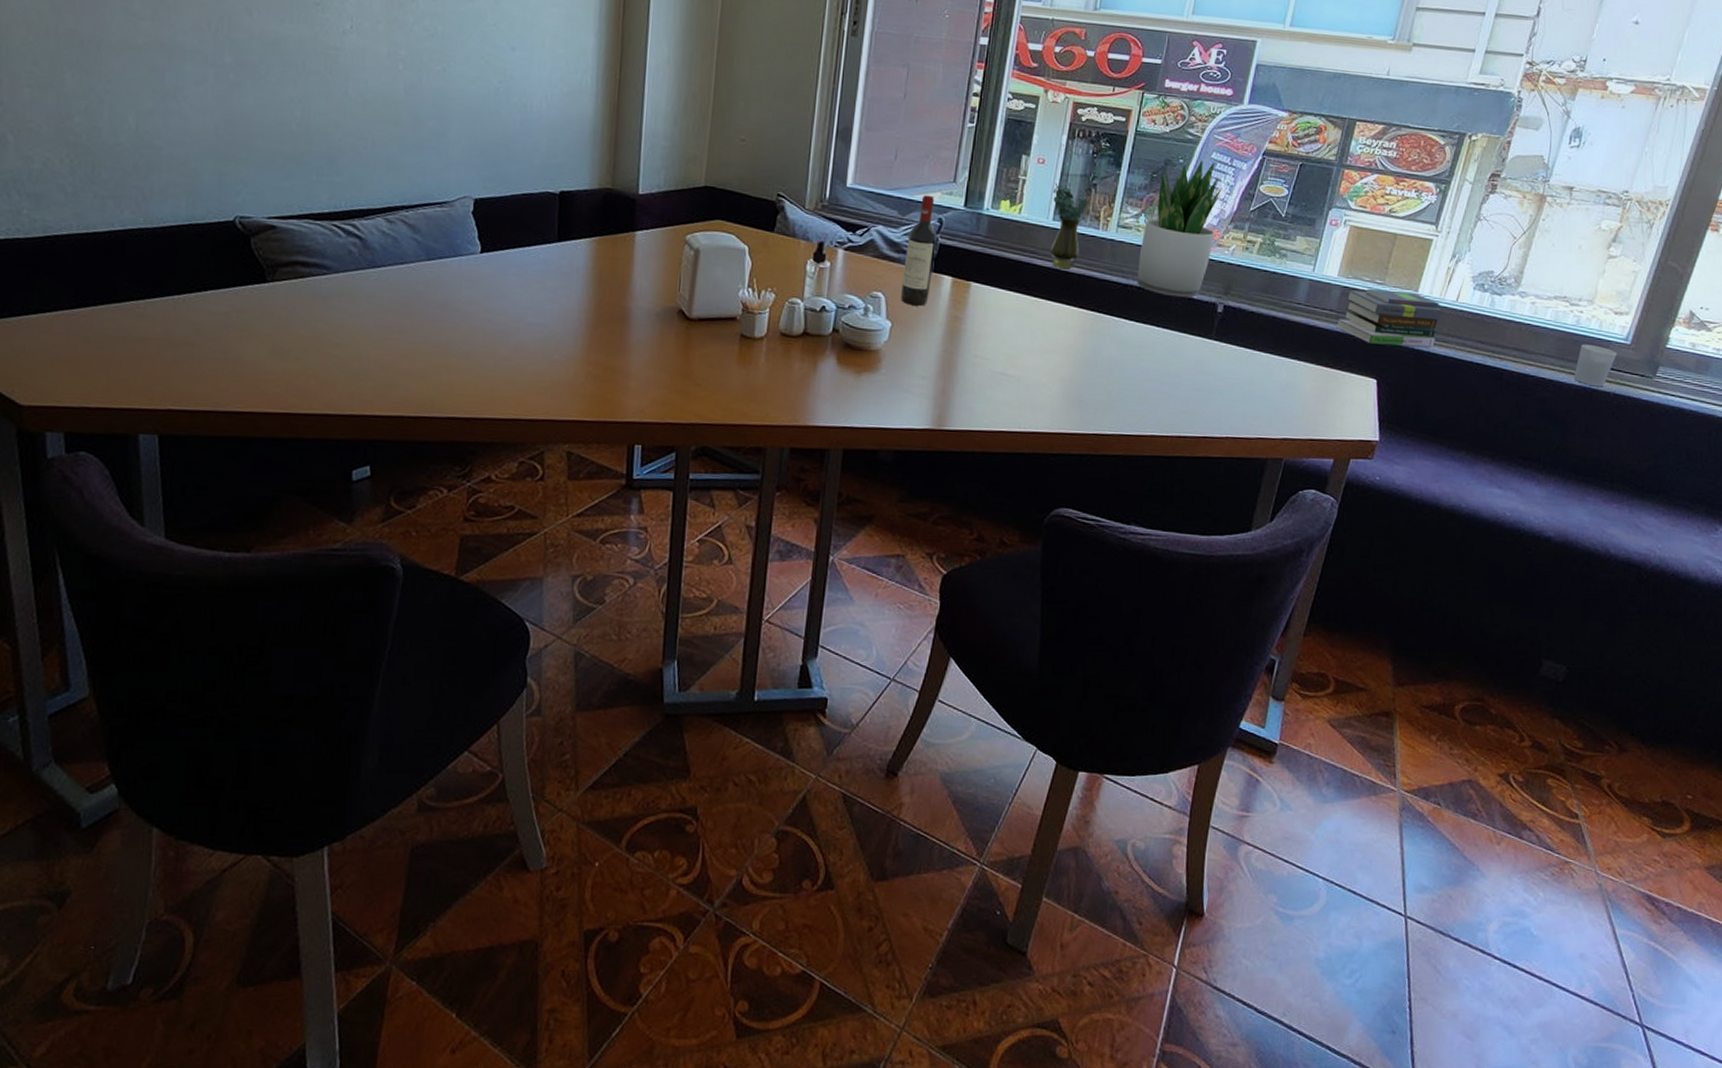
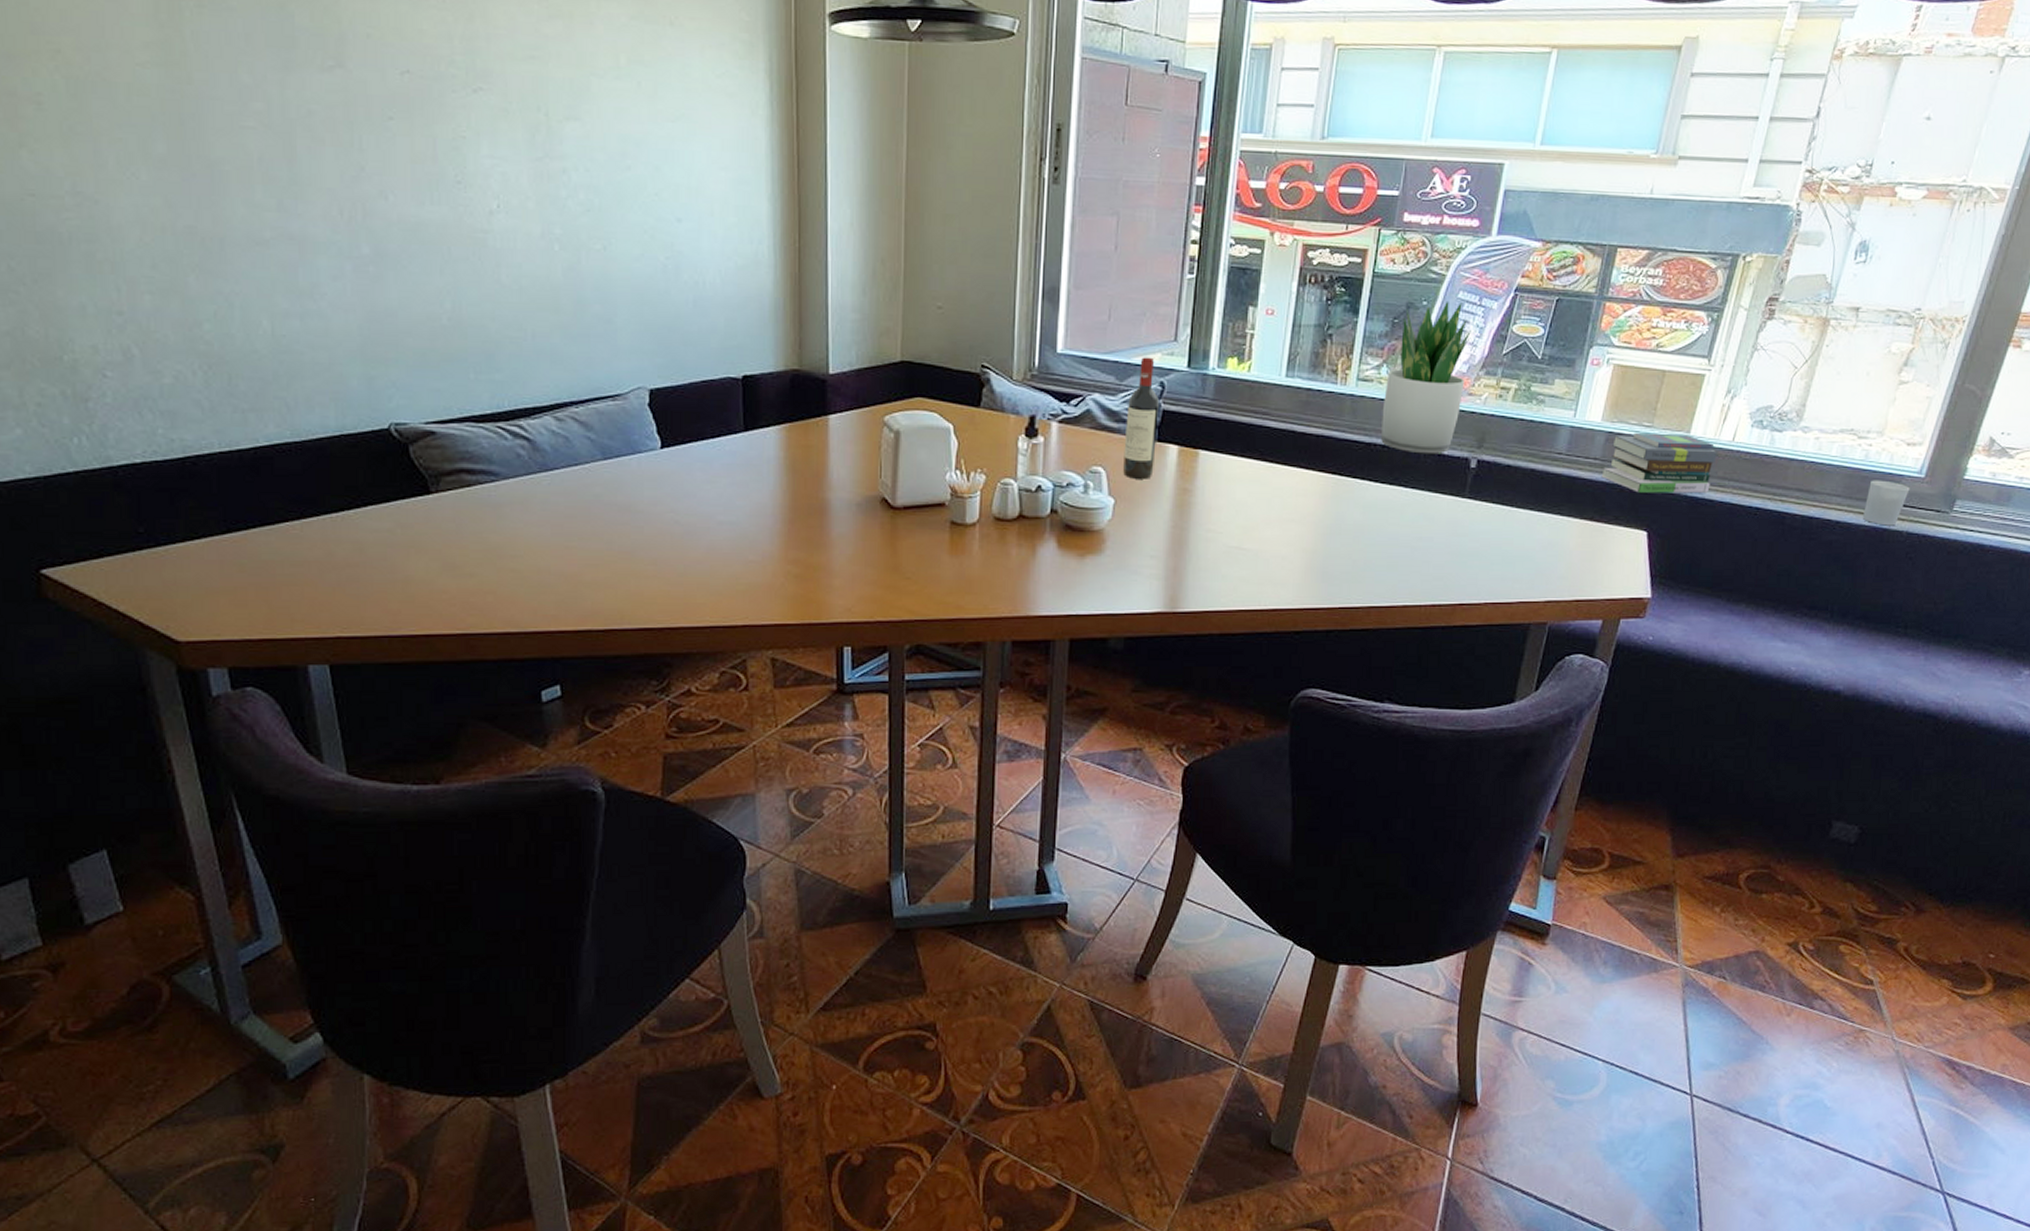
vase: present [1050,182,1088,270] -> none [1285,335,1324,430]

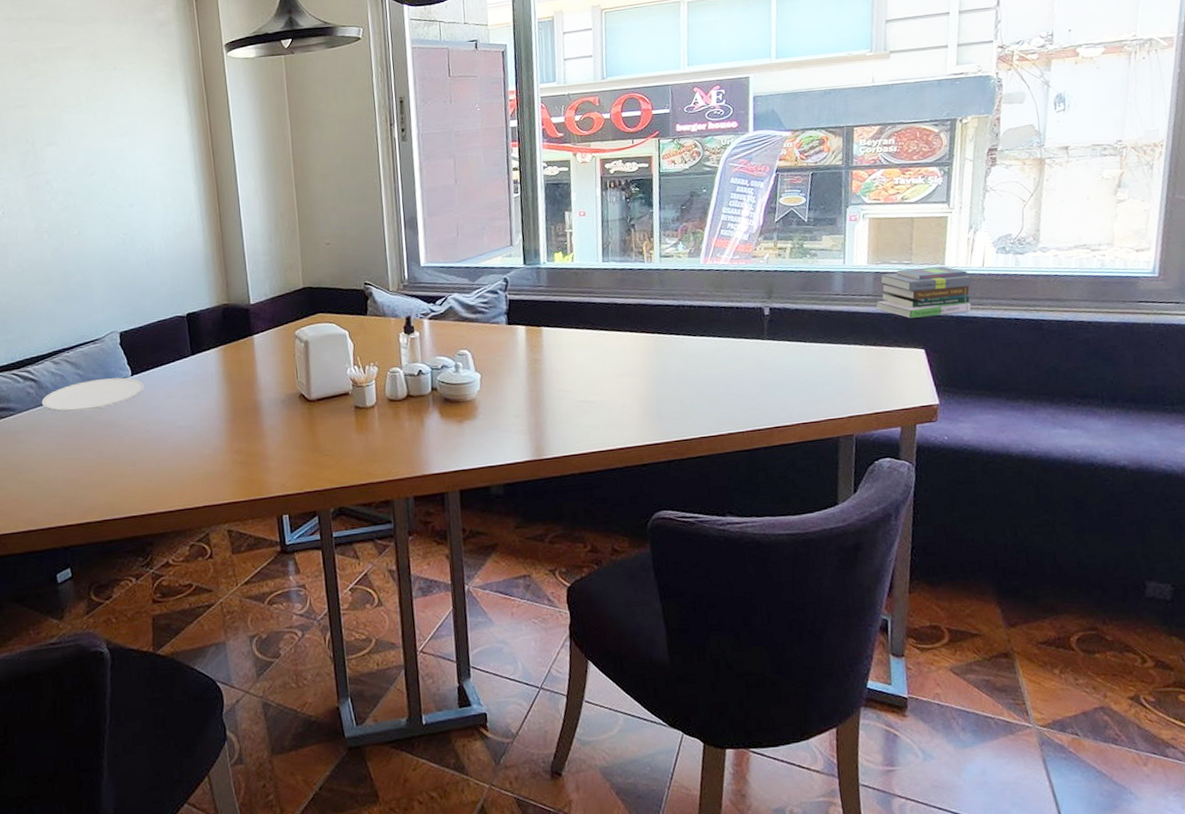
plate: none [535,448,677,487] -> present [41,377,144,412]
wine bottle: present [1123,357,1160,479] -> none [481,260,509,356]
planter: present [1381,300,1471,455] -> none [684,186,748,309]
candle holder: present [1863,480,1910,526] -> none [1110,282,1148,321]

